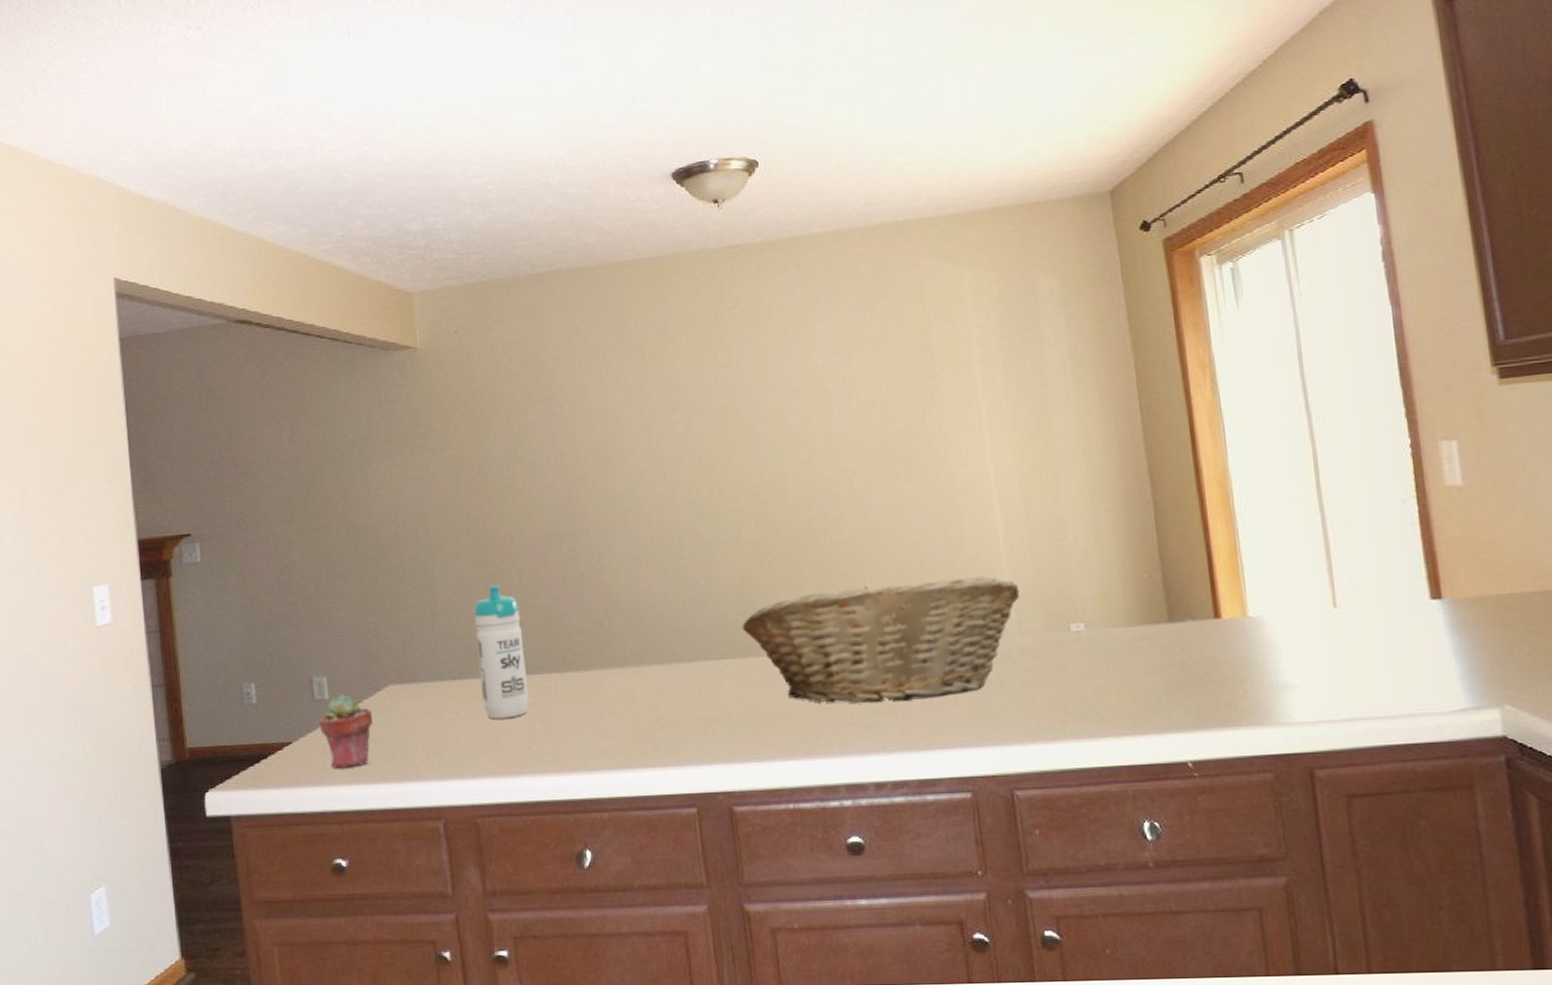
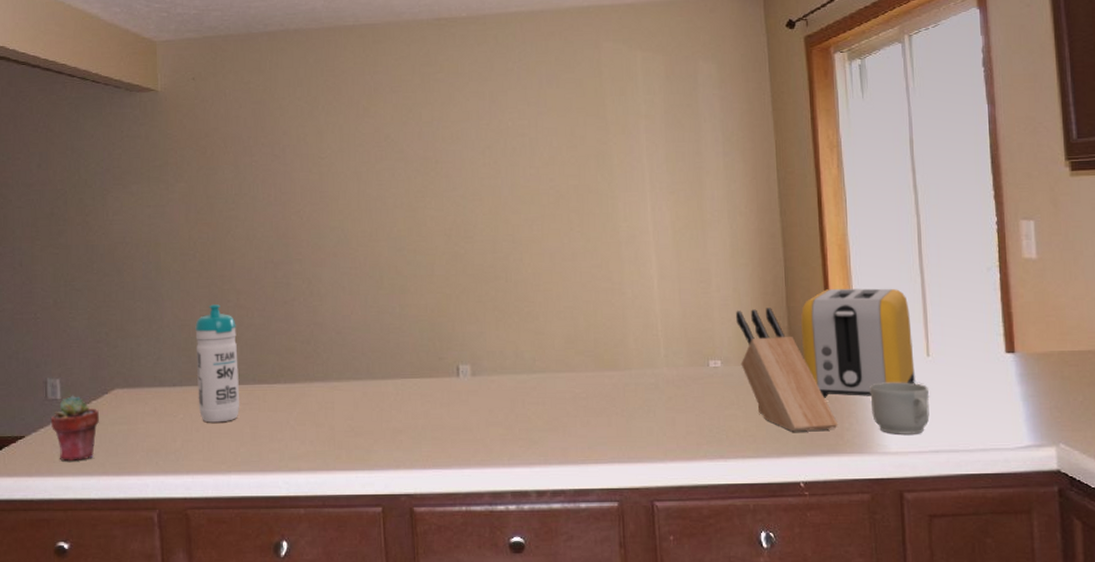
fruit basket: present [742,576,1020,703] -> none [430,316,669,421]
knife block: none [1099,559,1230,703] -> present [736,308,839,432]
toaster: none [1177,529,1321,662] -> present [801,288,915,398]
mug: none [1265,639,1341,701] -> present [870,382,930,434]

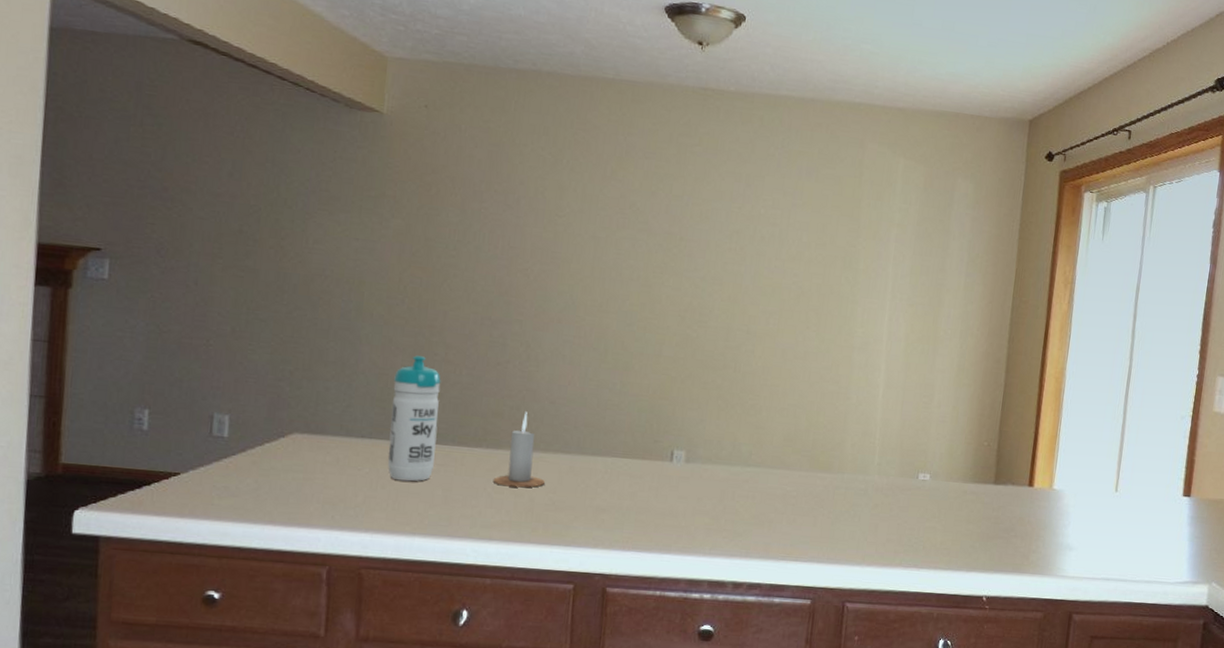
potted succulent: present [50,395,99,461] -> none [213,434,272,506]
candle: none [294,344,342,418] -> present [493,411,545,488]
knife block: present [736,308,839,432] -> none [948,428,1027,550]
toaster: present [801,288,915,398] -> none [1005,418,1108,523]
mug: present [870,382,930,434] -> none [1058,511,1111,562]

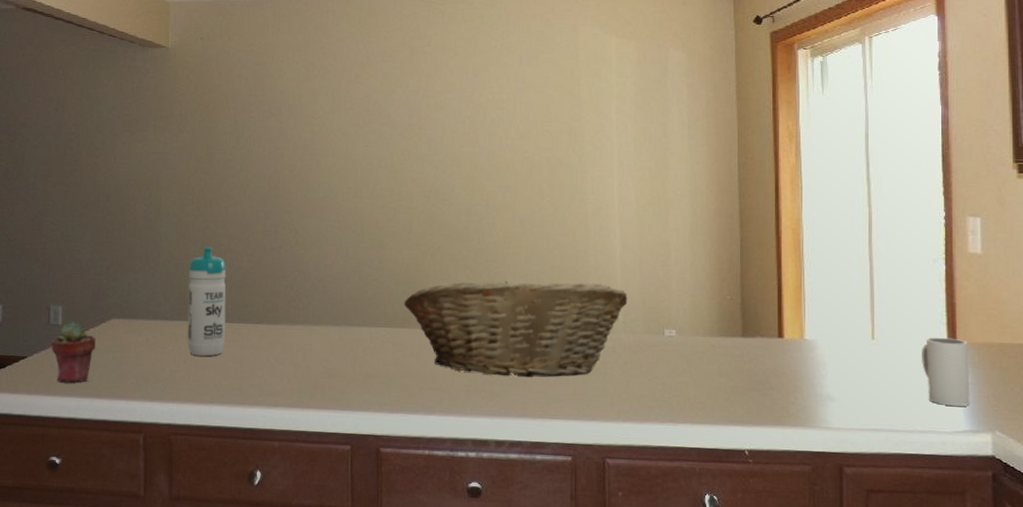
potted succulent: none [213,434,272,506] -> present [51,322,96,383]
candle: present [493,411,545,488] -> none [274,290,319,358]
fruit basket: none [646,413,886,518] -> present [404,282,628,378]
mug: none [1157,491,1200,559] -> present [922,337,970,406]

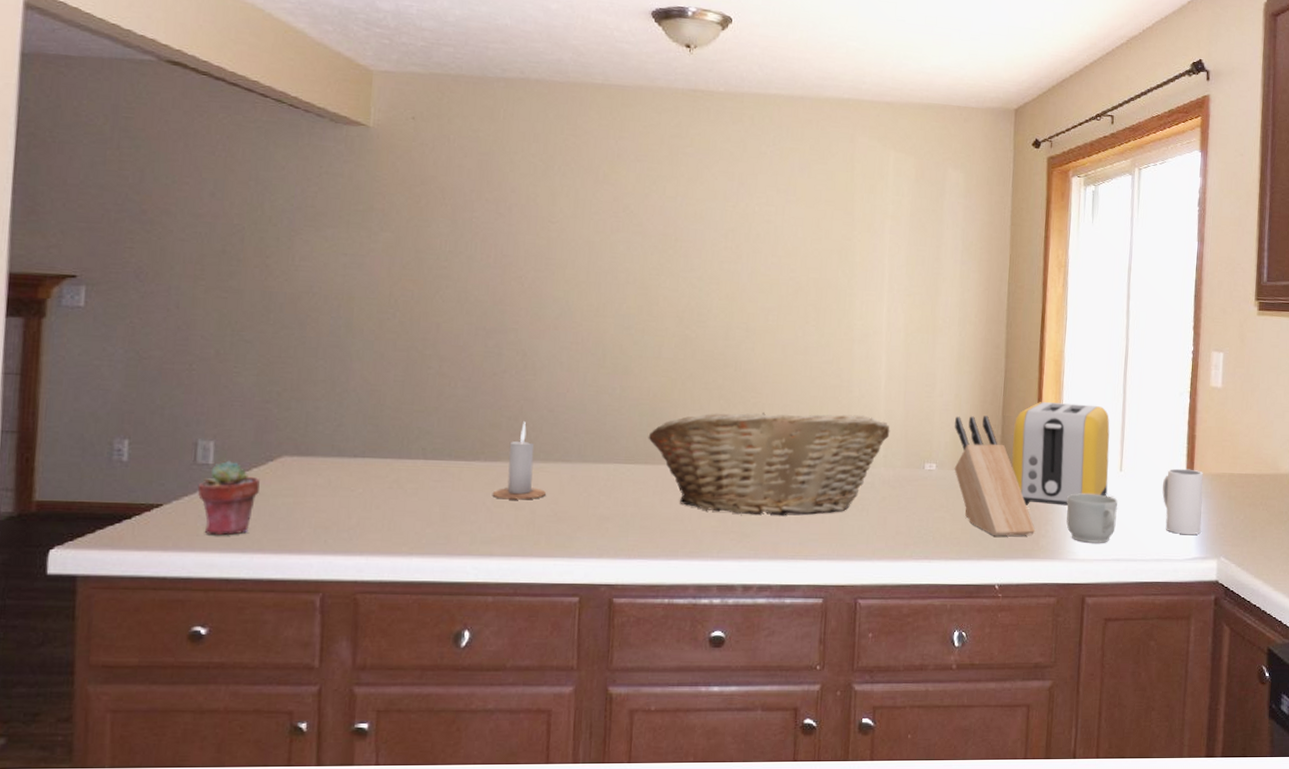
water bottle: present [187,247,226,357] -> none [382,370,436,500]
candle: none [274,290,319,358] -> present [492,421,546,500]
knife block: none [692,283,784,402] -> present [954,416,1036,536]
toaster: none [754,270,860,373] -> present [1011,402,1110,506]
mug: none [816,361,872,412] -> present [1066,493,1118,543]

